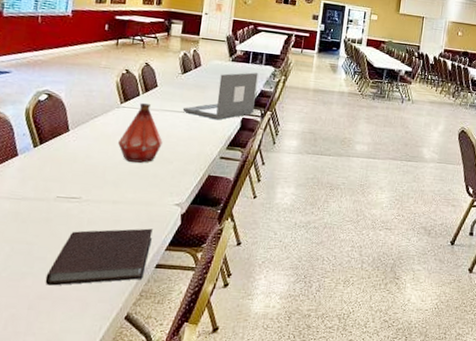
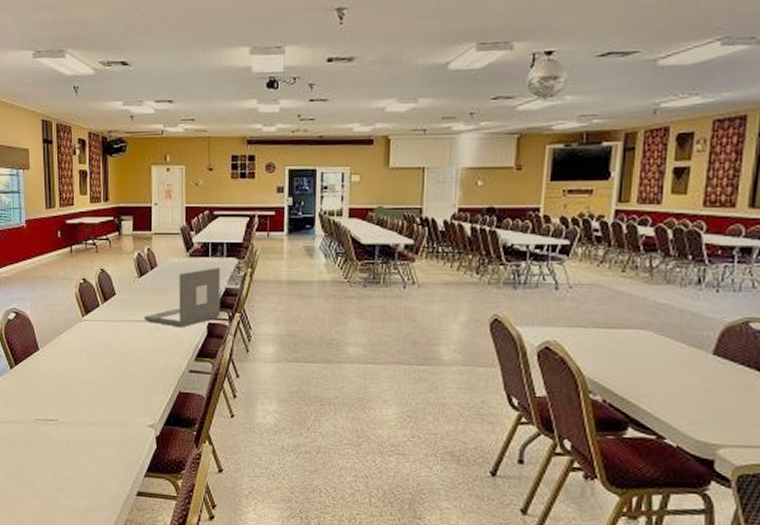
notebook: present [45,228,153,286] -> none [37,452,129,511]
bottle: present [117,103,163,163] -> none [84,315,128,381]

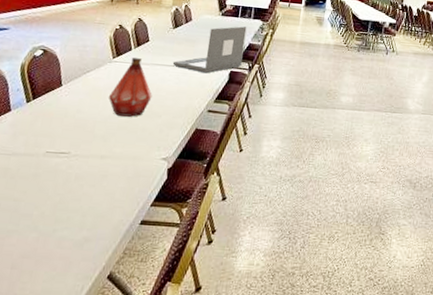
bottle: none [84,315,128,381] -> present [108,58,152,117]

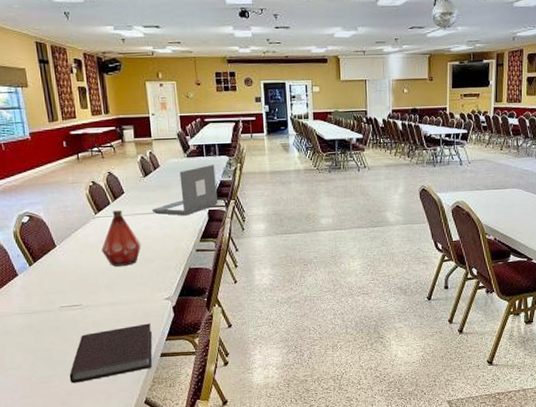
notebook: none [29,183,139,244] -> present [69,323,153,383]

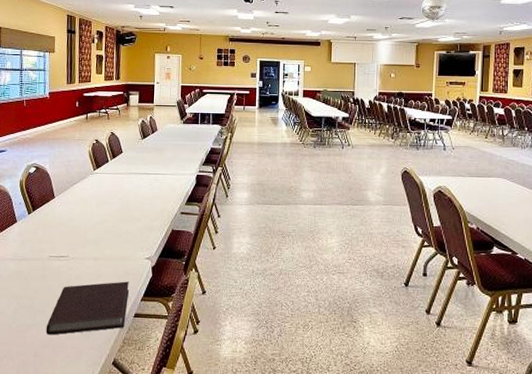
bottle: present [101,211,141,266] -> none [94,169,131,222]
laptop: present [151,165,219,216] -> none [145,132,207,179]

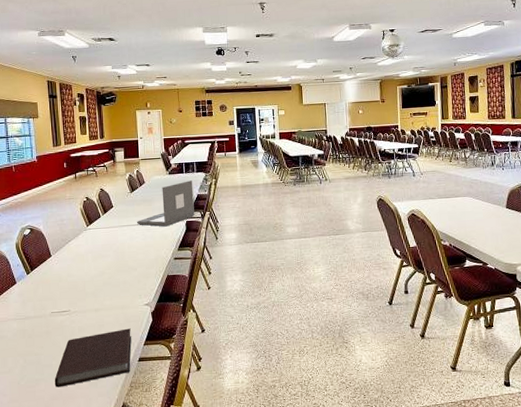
laptop: none [145,132,207,179] -> present [136,180,195,227]

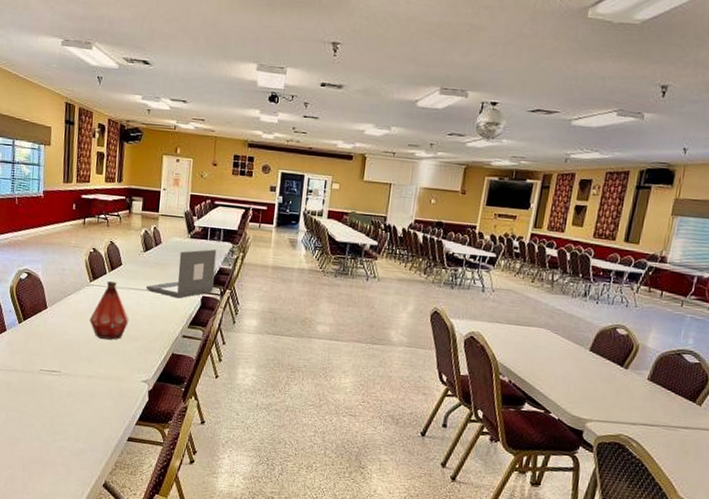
notebook: present [54,328,132,388] -> none [35,402,124,451]
bottle: none [90,223,126,274] -> present [89,281,129,340]

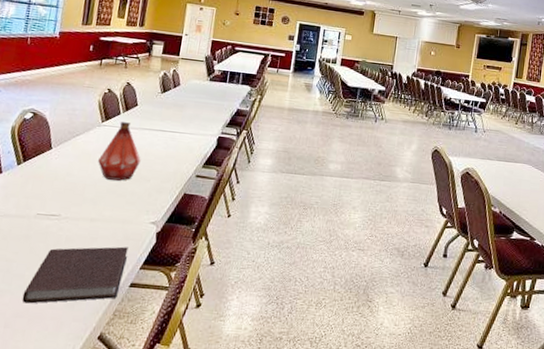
notebook: none [35,402,124,451] -> present [22,246,128,304]
laptop: present [145,249,217,299] -> none [161,91,235,139]

